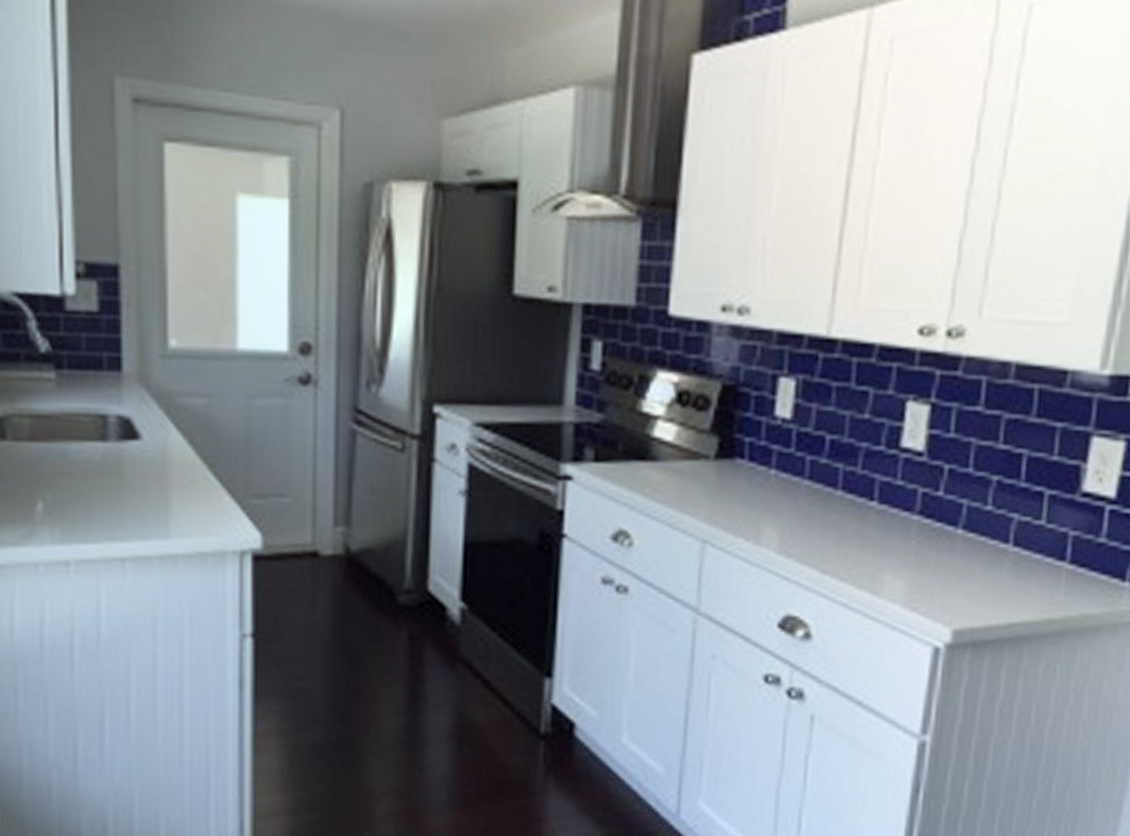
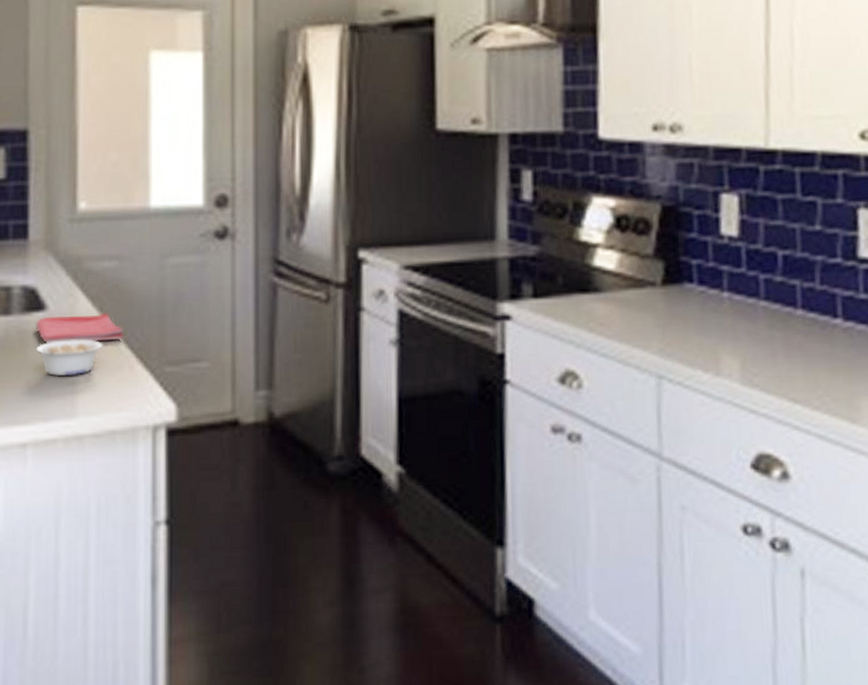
dish towel: none [131,445,213,472] -> present [35,313,124,343]
legume: none [132,468,194,501] -> present [36,339,104,376]

